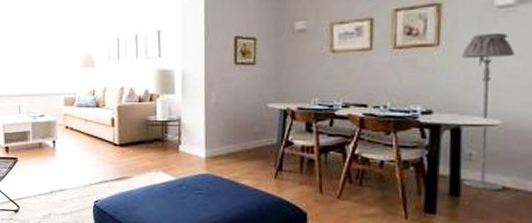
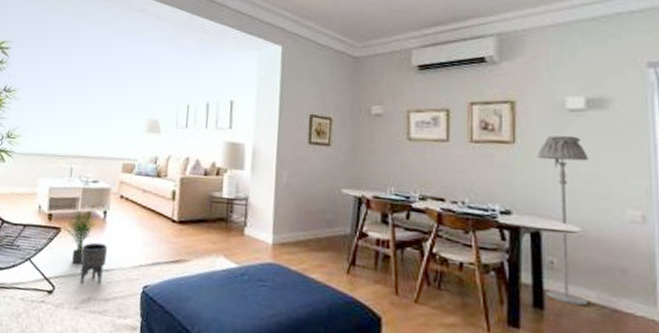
potted plant: none [18,139,48,187] -> present [61,207,97,265]
planter: none [38,168,60,202] -> present [80,242,107,283]

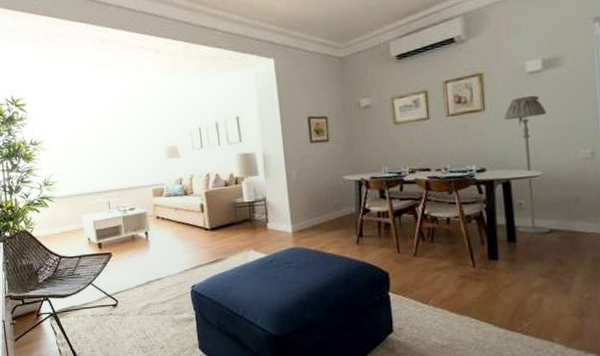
potted plant: present [61,207,97,265] -> none [112,231,142,280]
planter: present [80,242,107,283] -> none [133,258,156,293]

